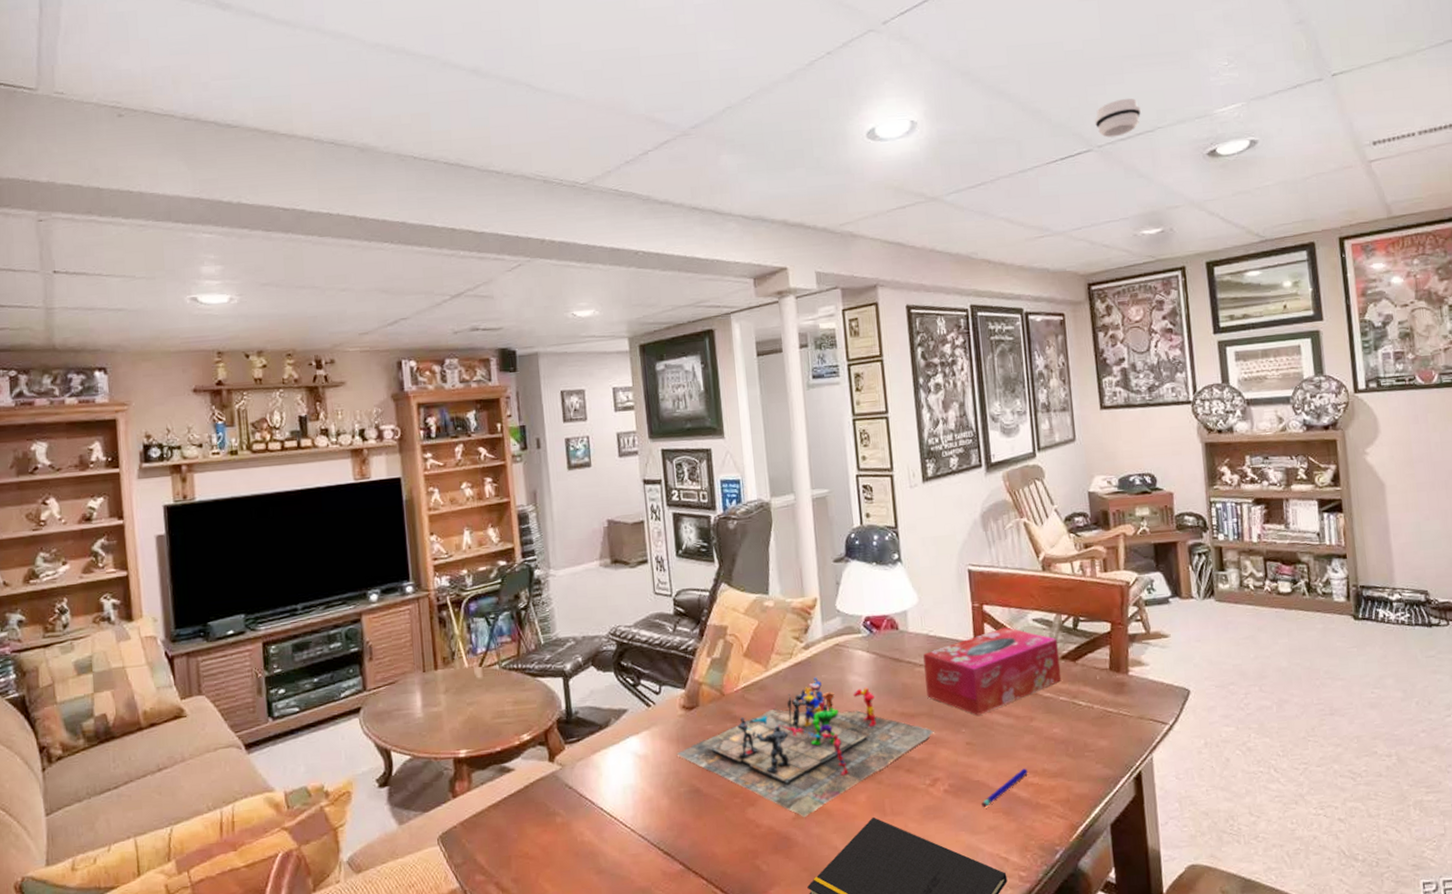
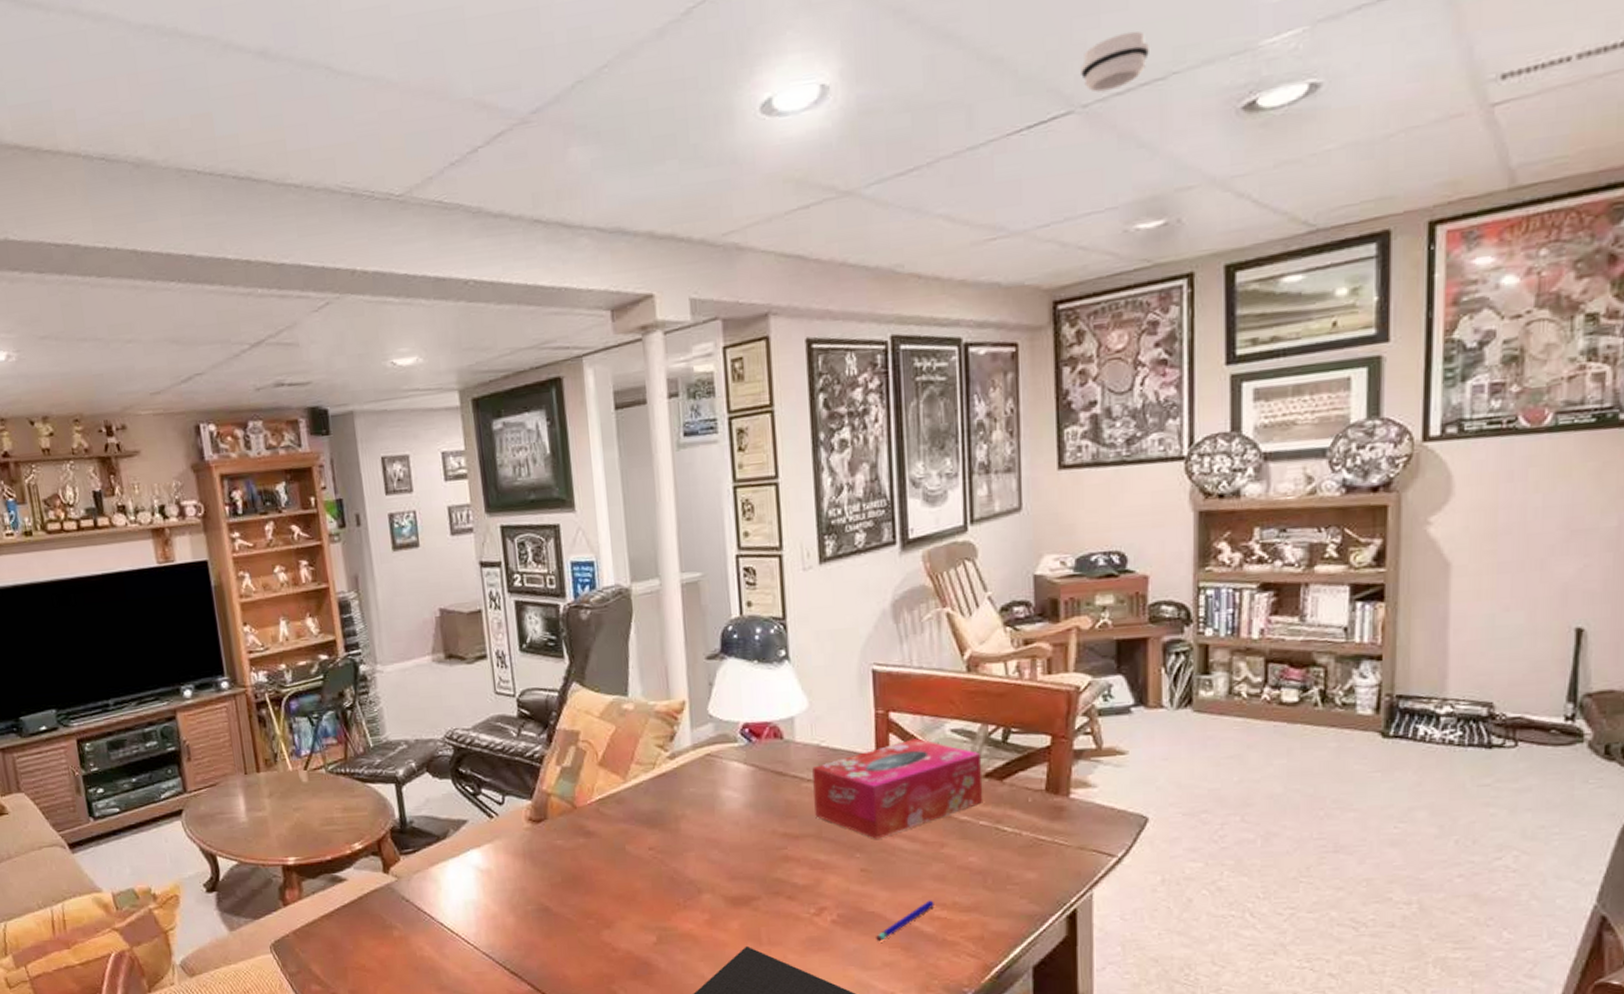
board game: present [676,677,934,818] -> none [523,790,822,944]

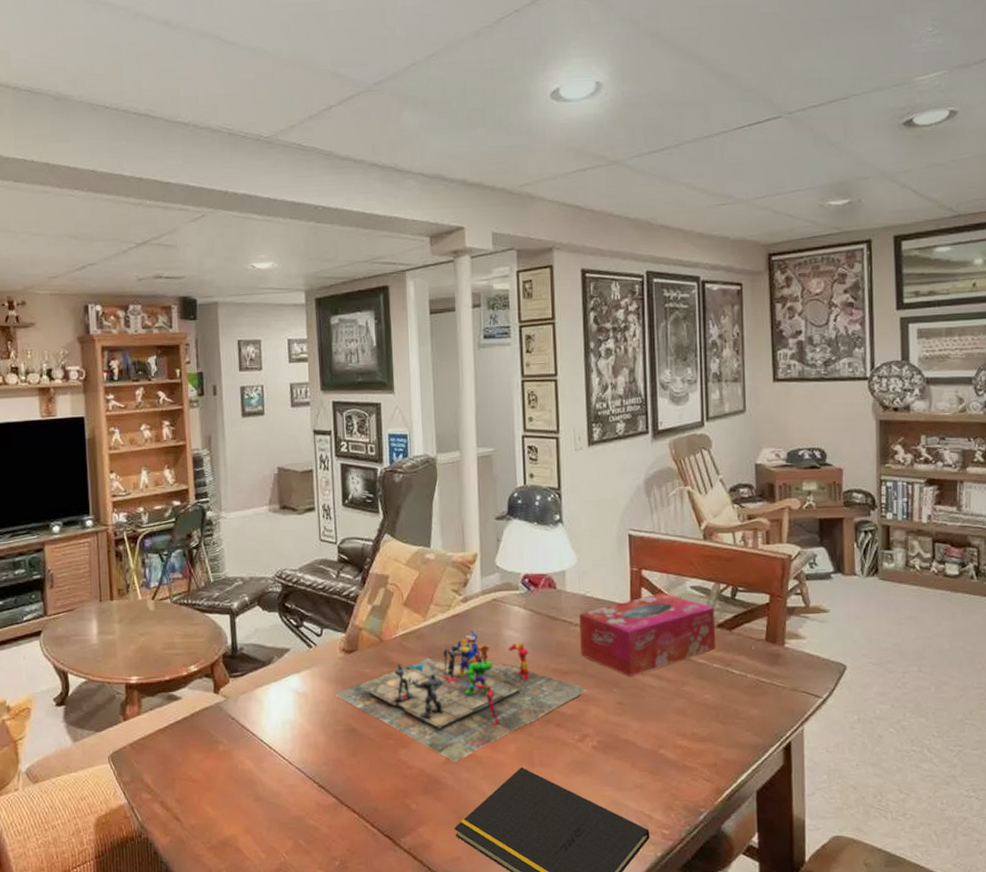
board game: none [523,790,822,944] -> present [335,629,586,763]
pen: present [876,900,934,942] -> none [629,731,677,766]
smoke detector: present [1081,31,1151,93] -> none [787,63,837,104]

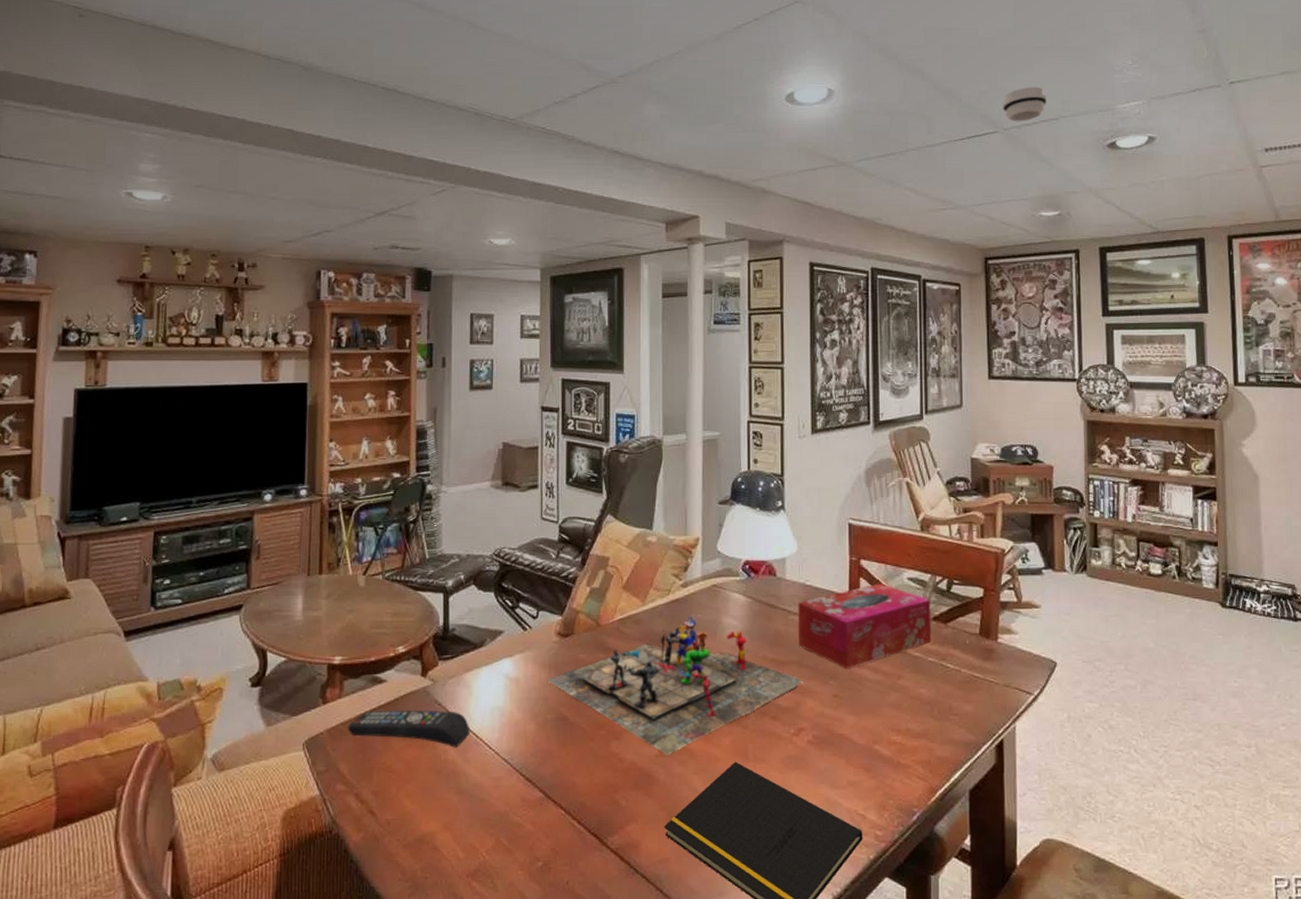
remote control: none [149,724,264,758] -> present [348,711,470,747]
smoke detector: none [787,63,837,104] -> present [1003,86,1048,122]

